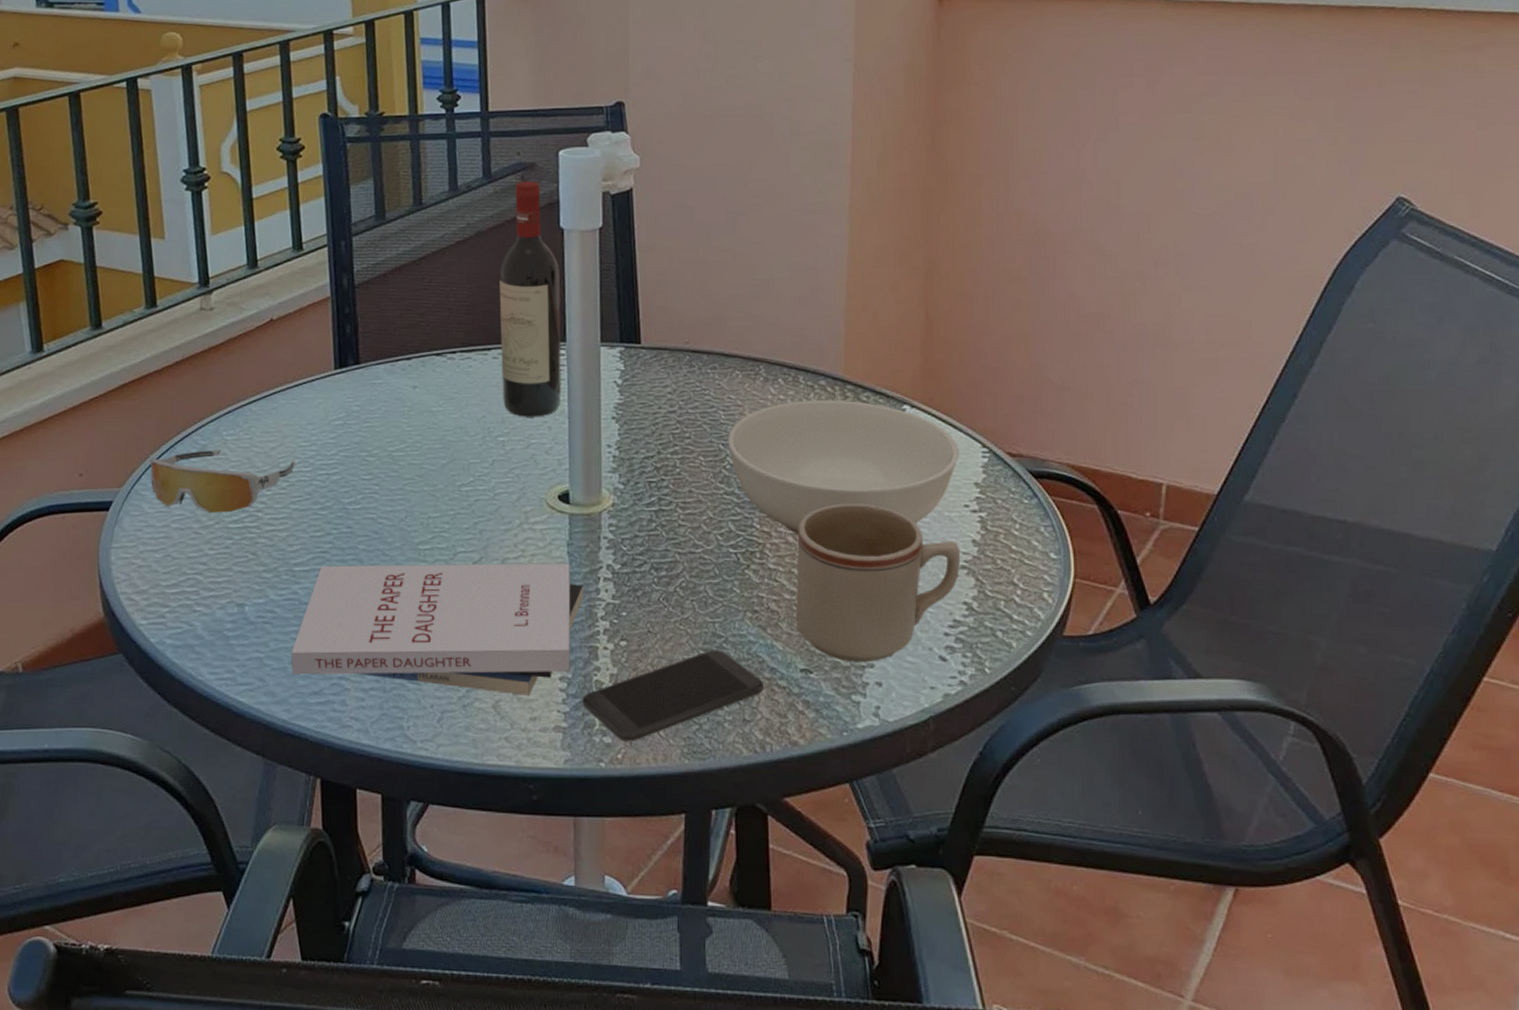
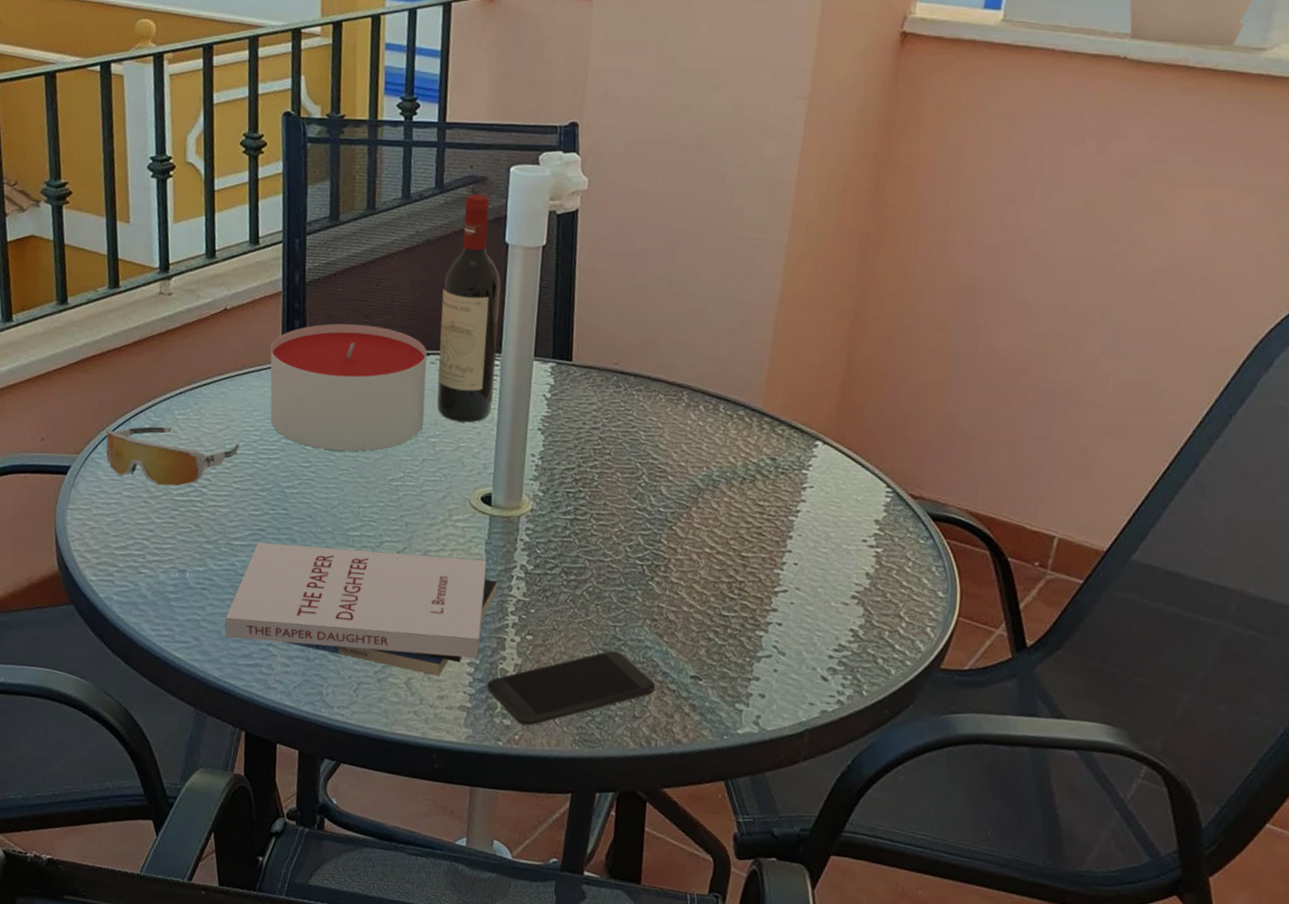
candle: none [322,324,490,459] -> present [270,323,427,452]
bowl: present [728,399,959,535] -> none [645,428,864,553]
mug: present [796,503,961,663] -> none [691,528,854,676]

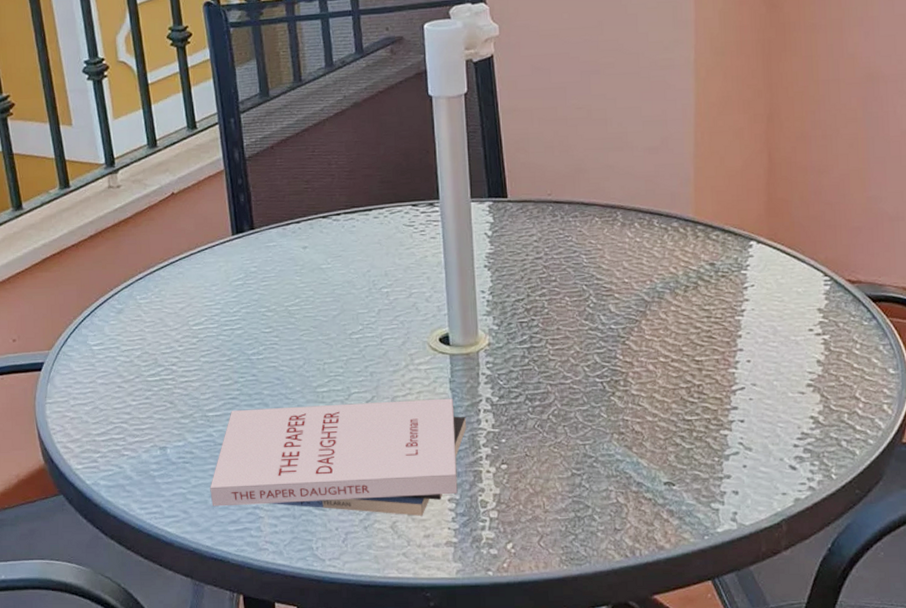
sunglasses: present [106,426,240,486] -> none [74,312,203,370]
candle: present [270,323,427,452] -> none [220,190,374,313]
wine bottle: present [436,194,501,423] -> none [375,53,437,270]
smartphone: present [487,650,656,726] -> none [470,468,632,552]

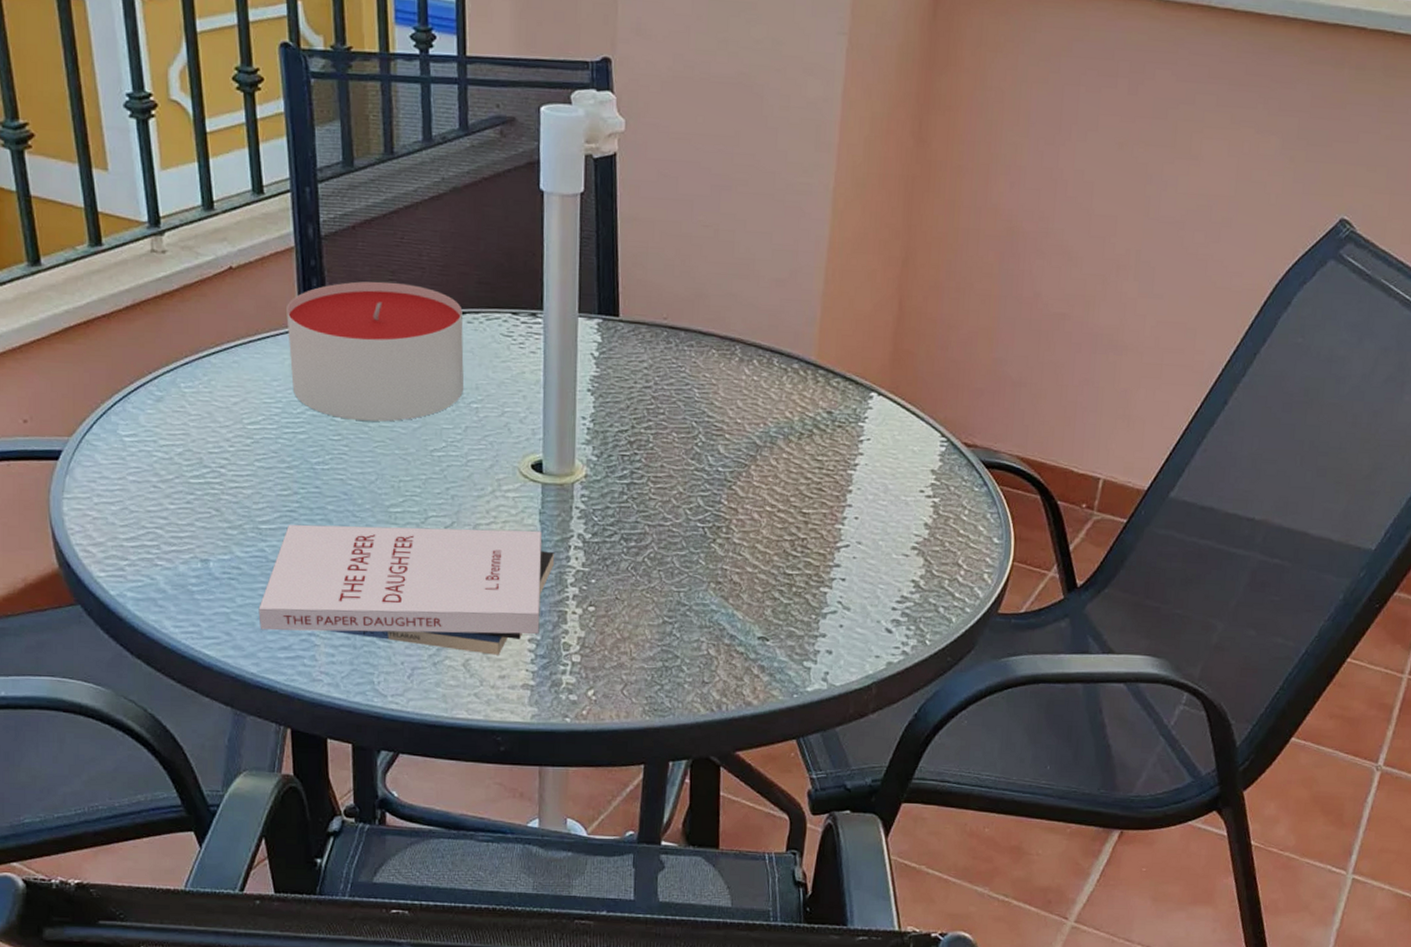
candle: none [220,190,374,313] -> present [286,281,464,422]

